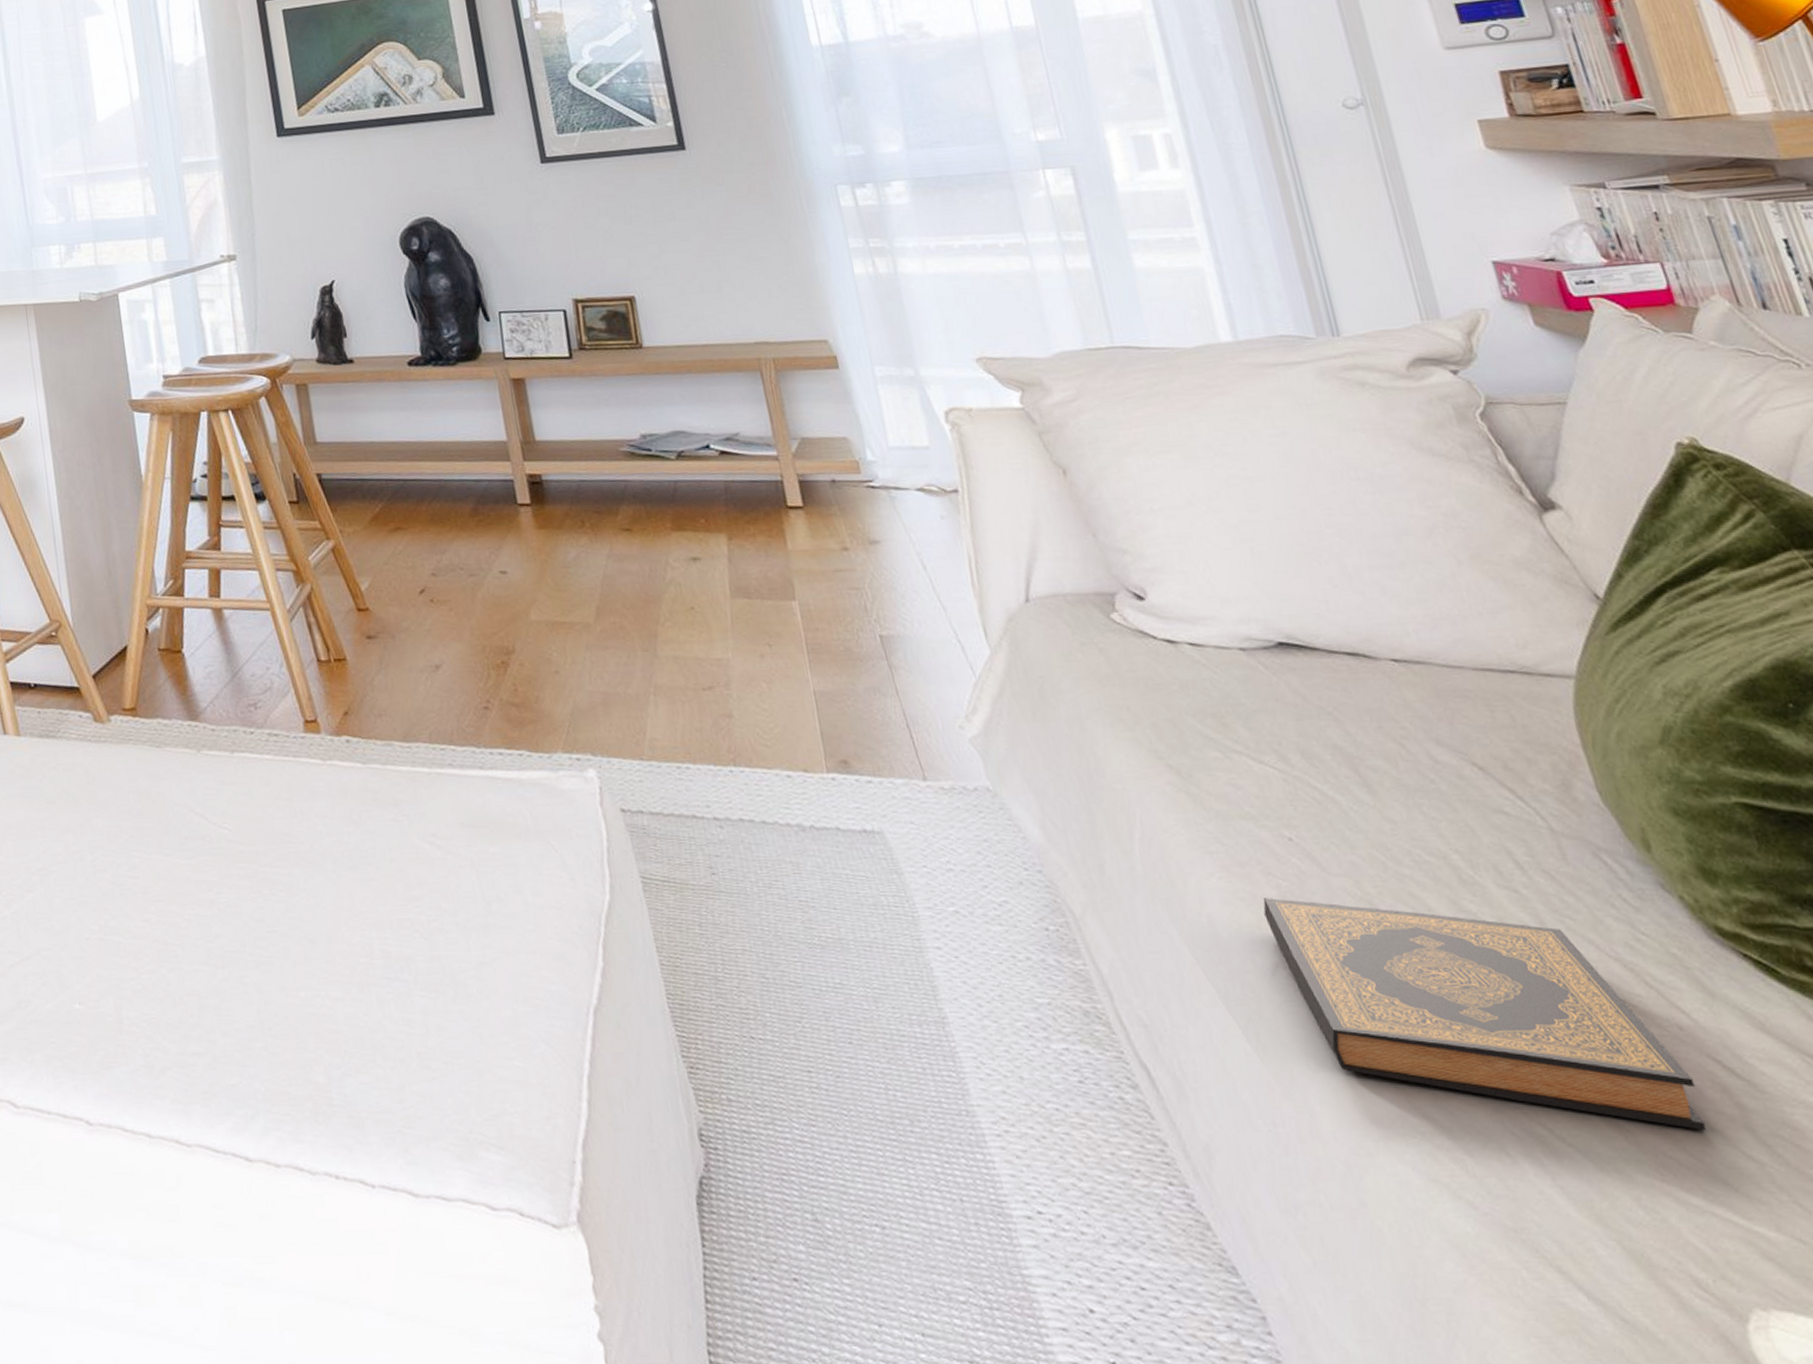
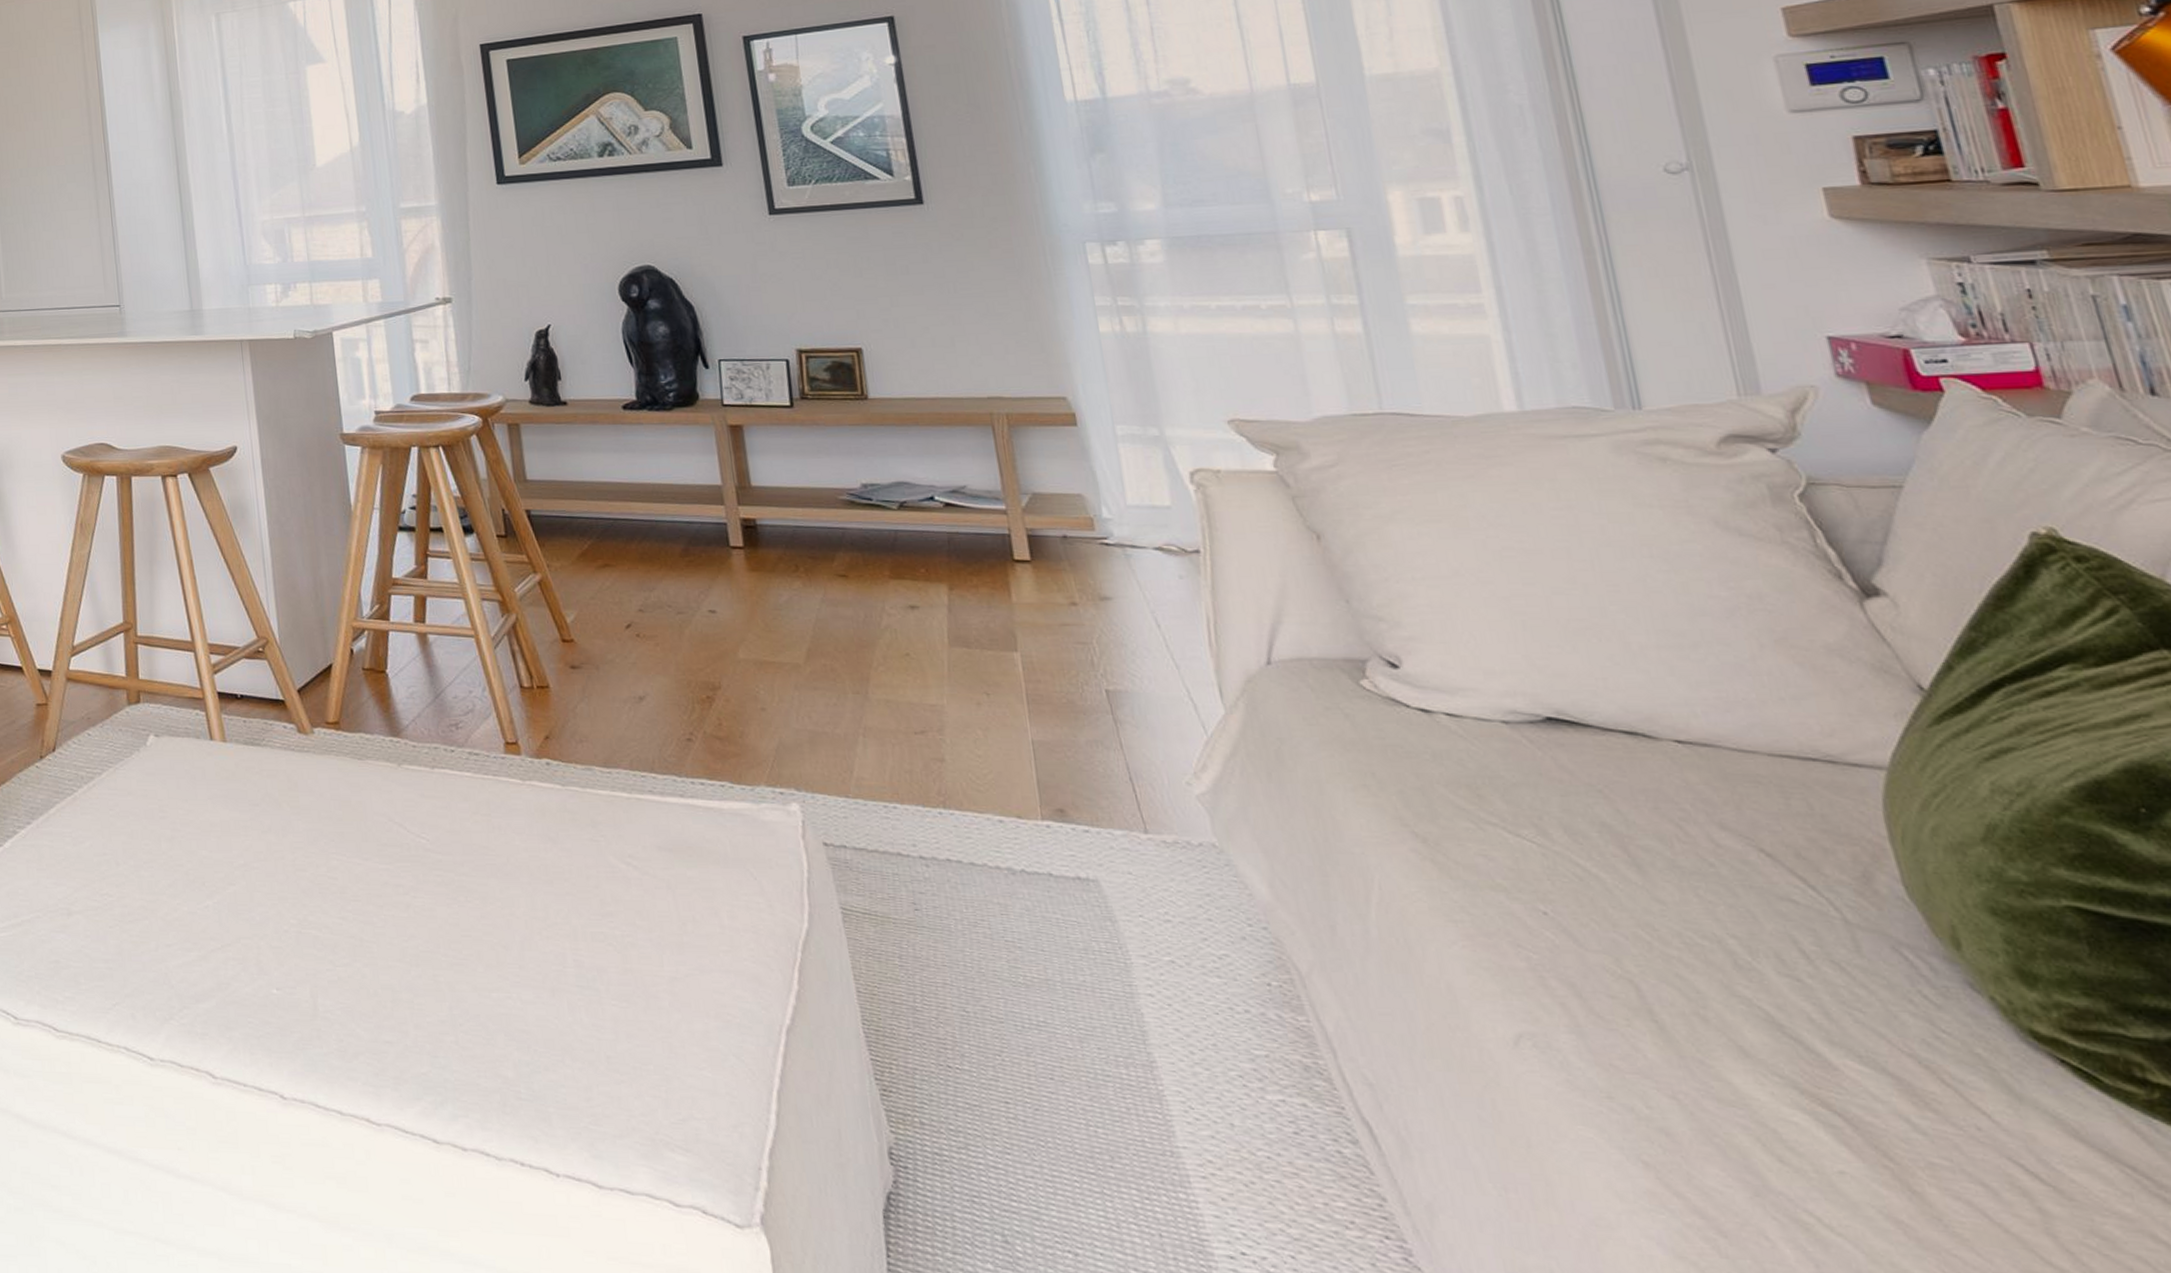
hardback book: present [1263,898,1706,1130] -> none [1509,969,1999,1232]

